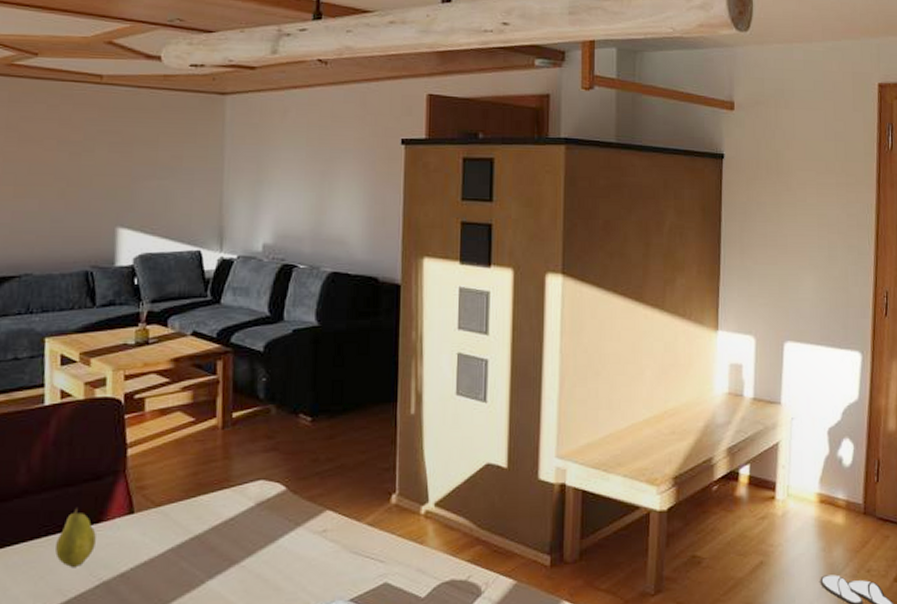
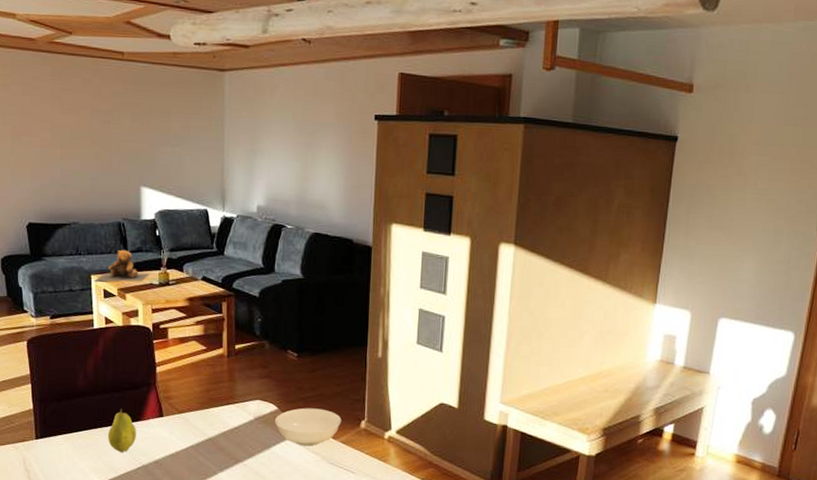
teddy bear: none [48,304,125,346] -> present [94,249,151,282]
bowl: none [281,484,367,534] -> present [274,408,342,447]

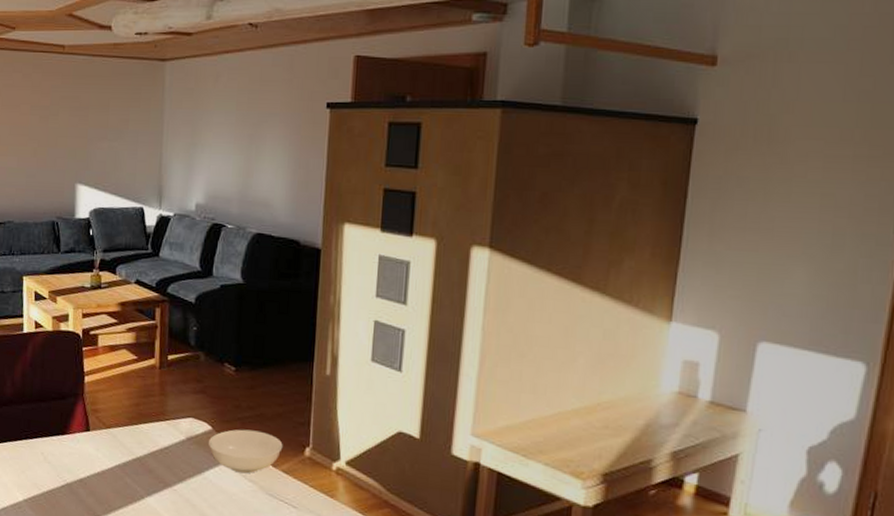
teddy bear: present [94,249,151,282] -> none [26,250,83,285]
fruit: present [108,408,136,453] -> none [32,419,62,469]

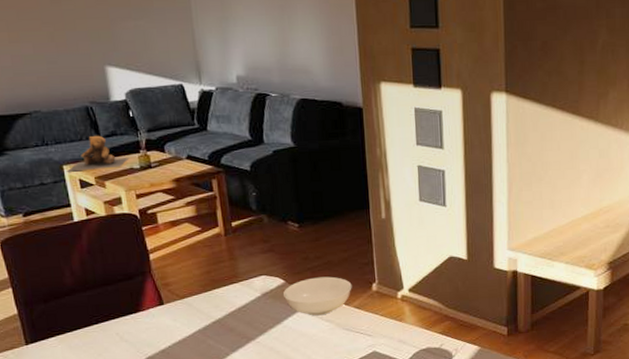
teddy bear: none [26,250,83,285] -> present [67,135,130,172]

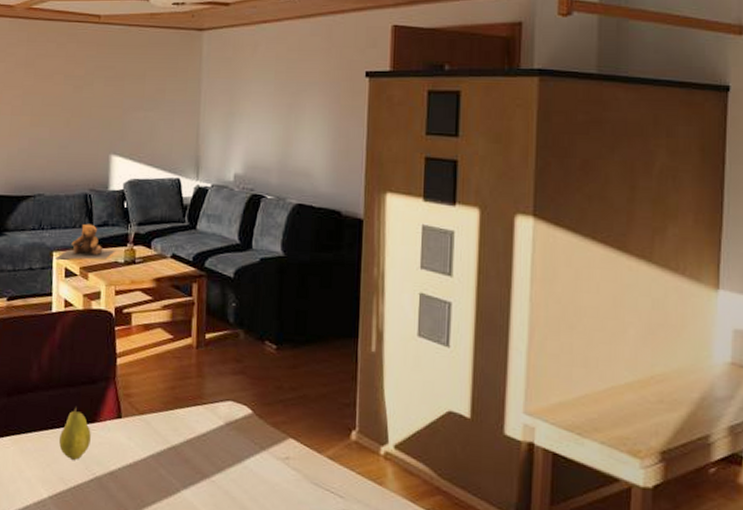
fruit: none [106,301,138,347] -> present [59,406,91,461]
bowl: present [282,276,352,316] -> none [248,412,328,461]

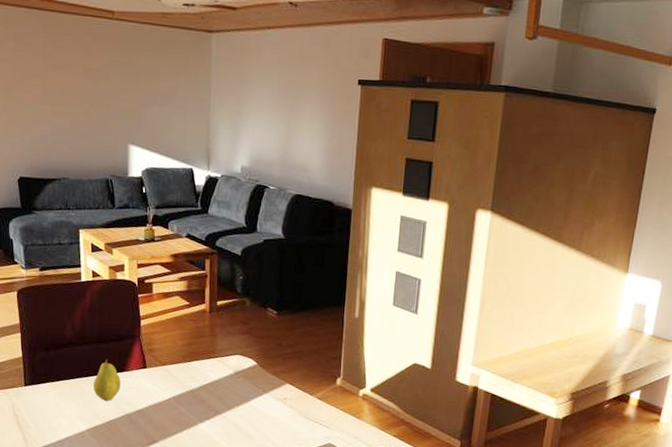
teddy bear: present [56,223,116,260] -> none [82,205,137,238]

